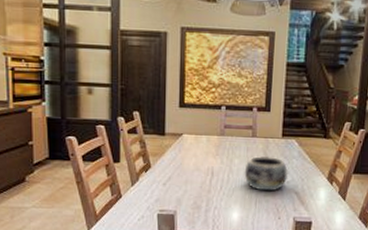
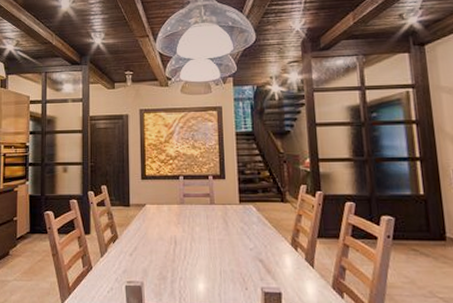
decorative bowl: present [244,155,289,192] -> none [206,222,251,260]

